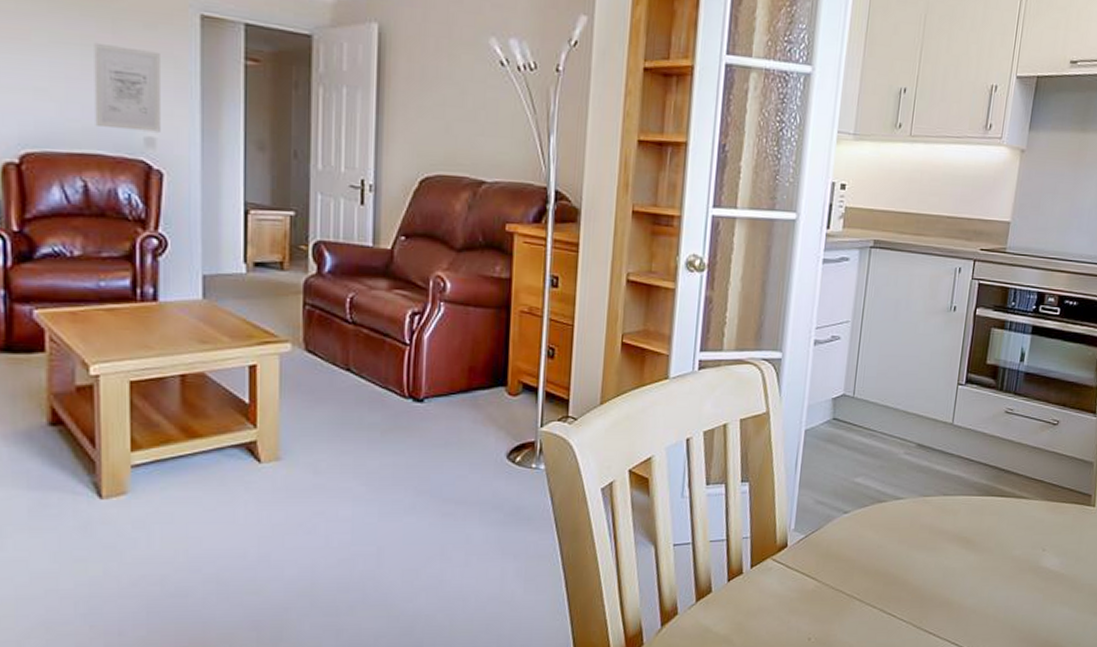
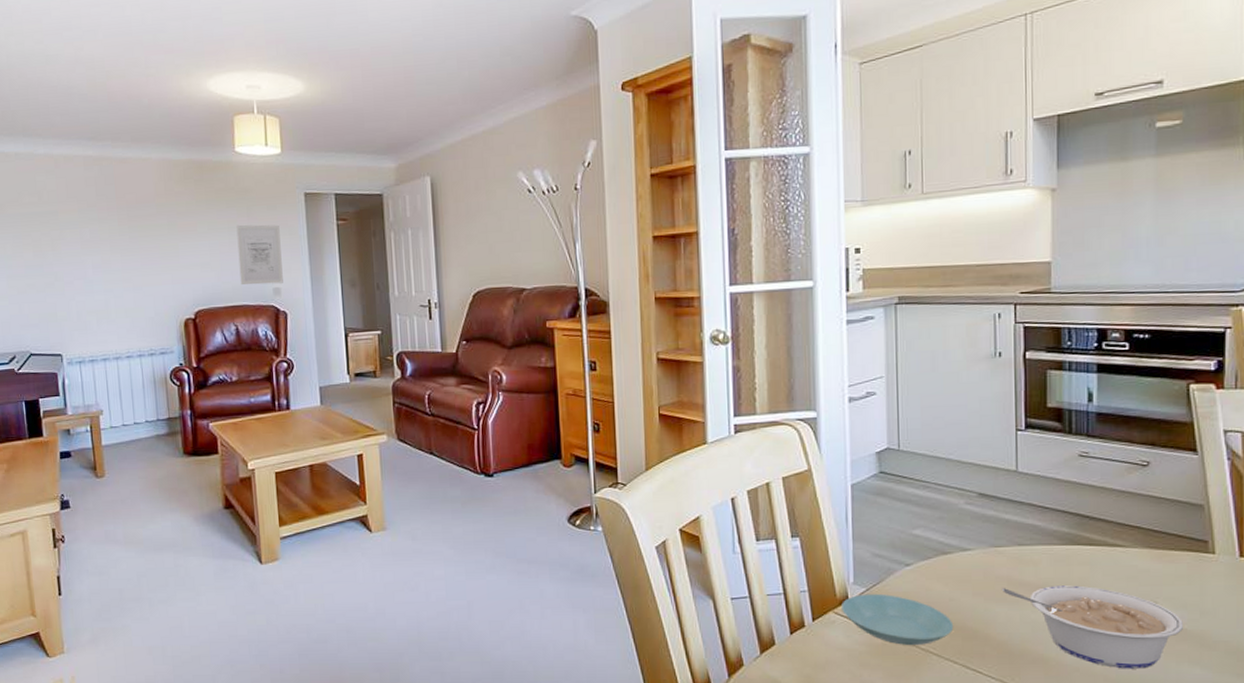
saucer: none [780,540,878,592] -> present [842,593,954,646]
legume: none [923,534,1062,610] -> present [1001,585,1183,669]

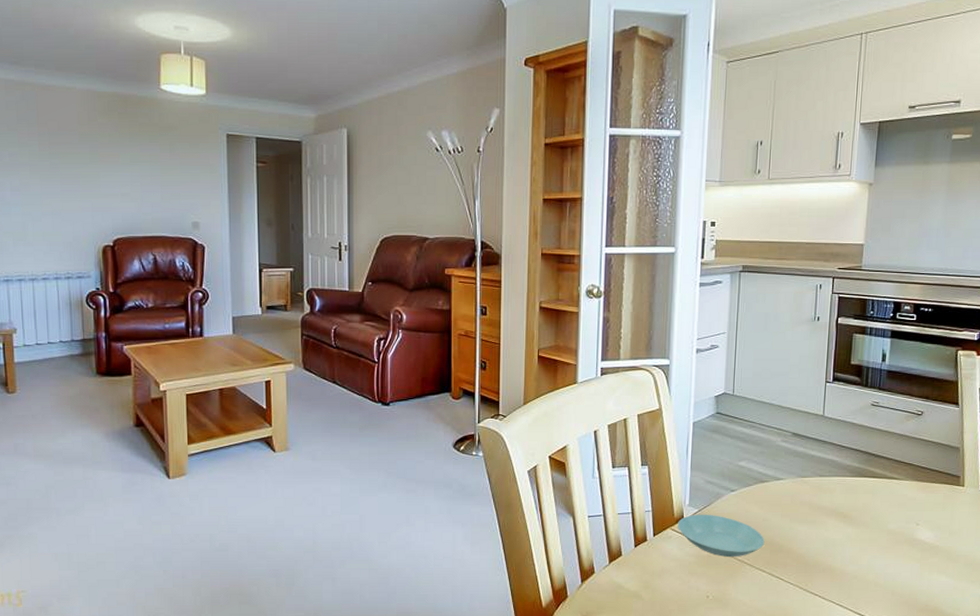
wall art: present [236,224,283,286] -> none [158,159,202,218]
legume: present [1001,585,1183,669] -> none [804,510,936,577]

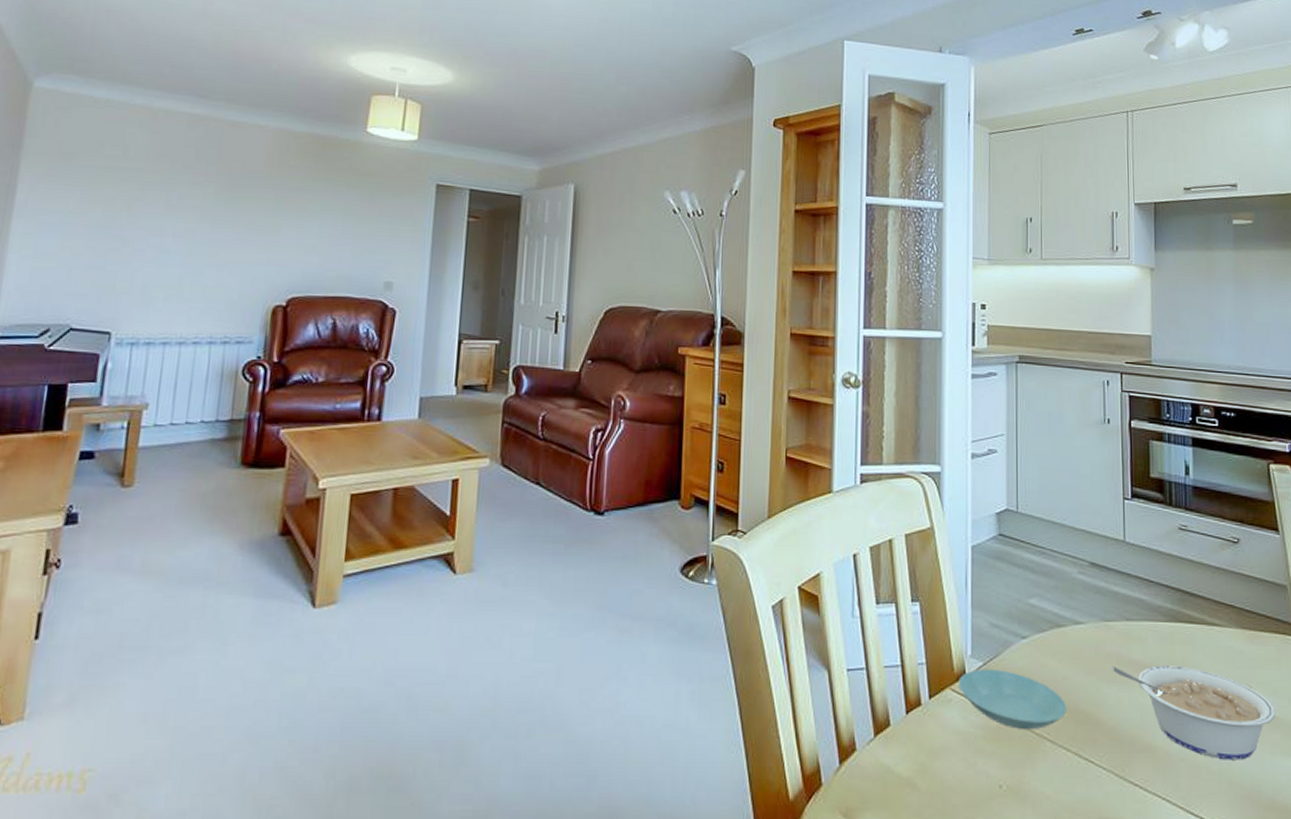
legume: none [804,510,936,577] -> present [1111,666,1275,760]

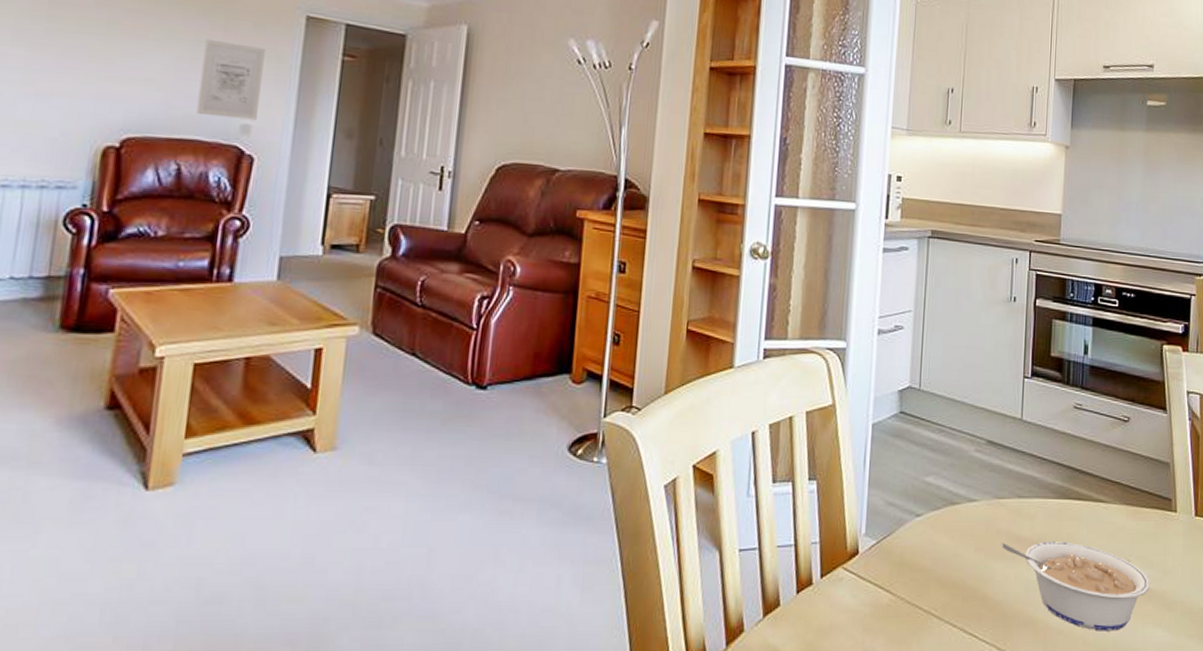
wall art: none [347,209,403,278] -> present [196,38,265,120]
saucer: present [959,668,1067,730] -> none [851,547,956,607]

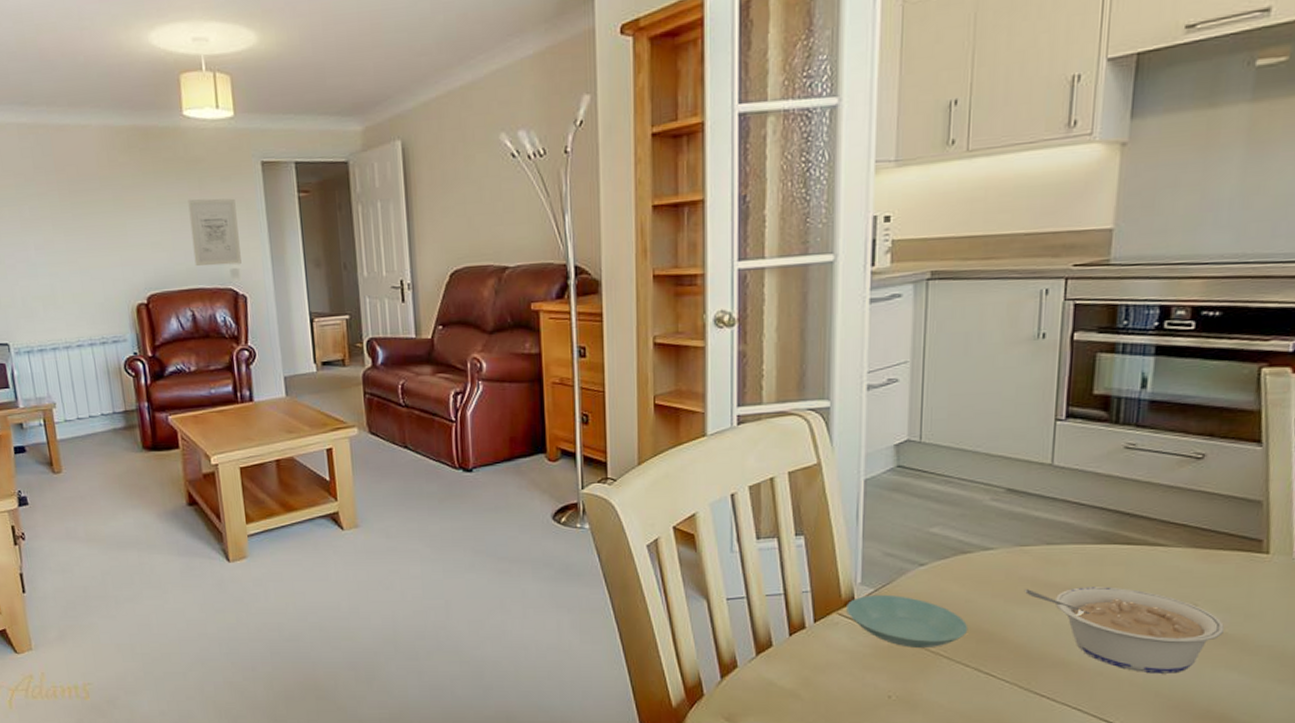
saucer: none [851,547,956,607] -> present [847,594,968,649]

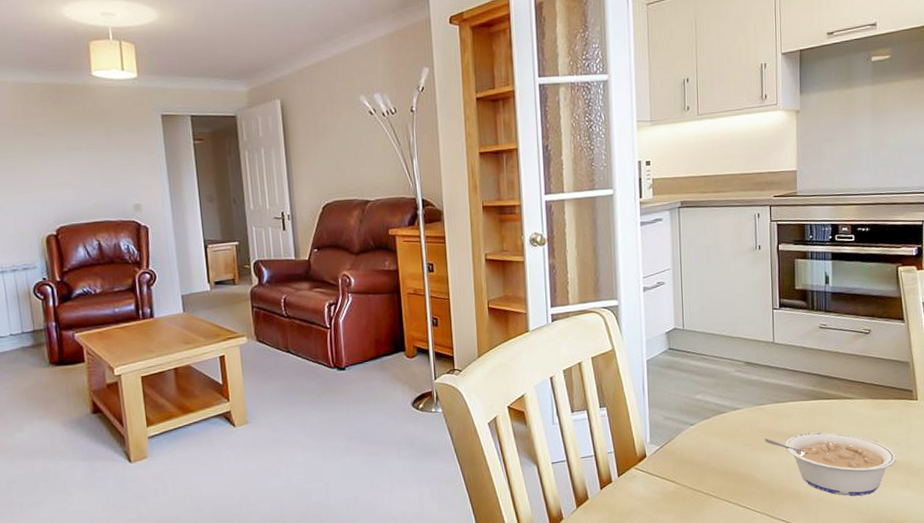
wall art: present [188,198,242,267] -> none [95,145,144,203]
saucer: present [847,594,968,649] -> none [641,450,728,491]

